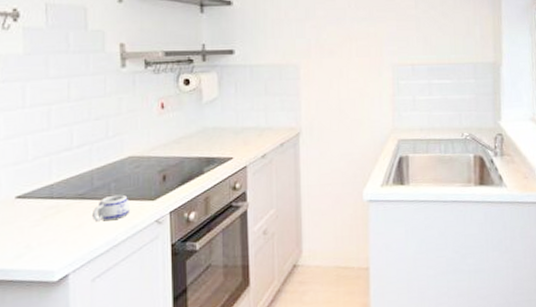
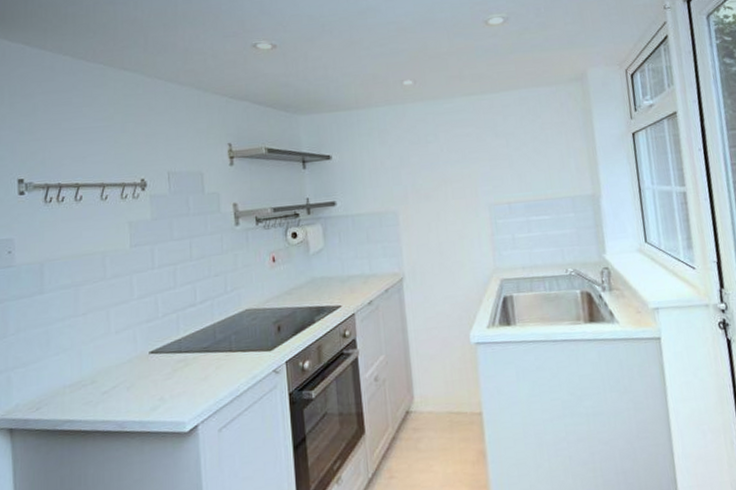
mug: present [93,194,129,221] -> none [216,346,249,373]

